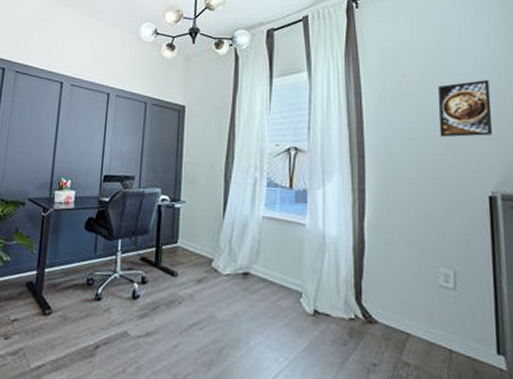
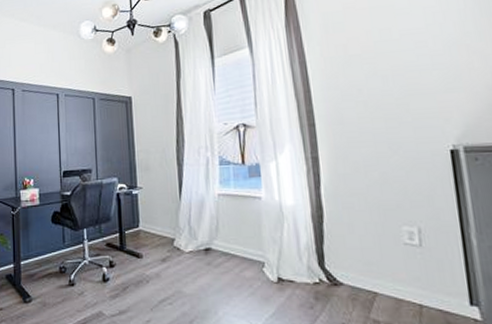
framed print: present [438,80,493,138] -> none [387,31,449,96]

